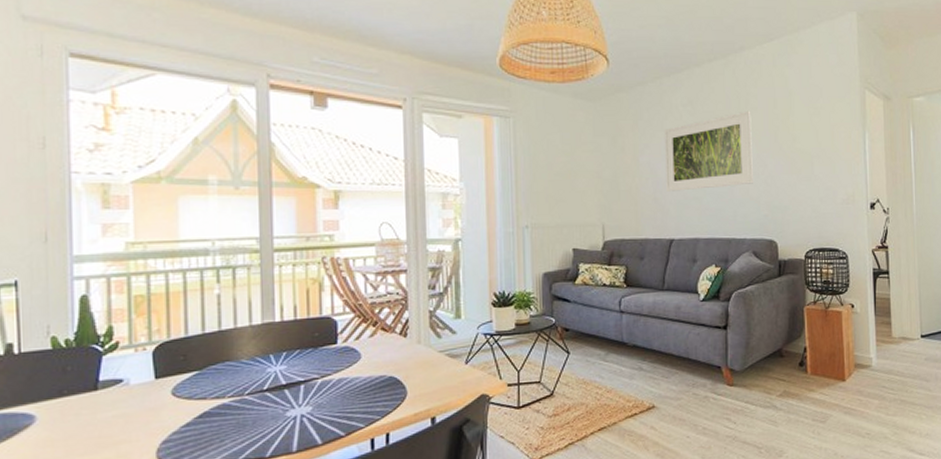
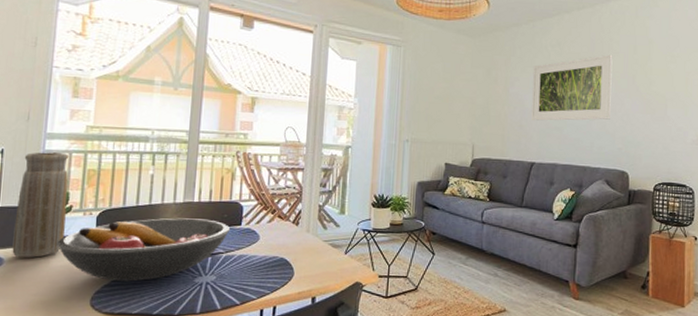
vase: none [44,278,112,411] -> present [12,152,68,258]
fruit bowl: none [103,341,325,427] -> present [56,218,231,282]

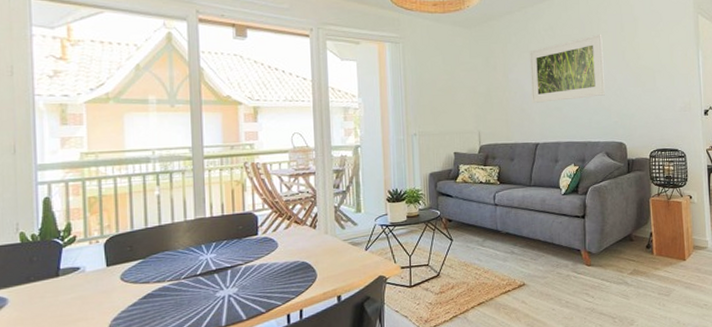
vase: present [12,152,68,258] -> none [14,183,71,295]
fruit bowl: present [56,218,231,282] -> none [64,233,247,307]

